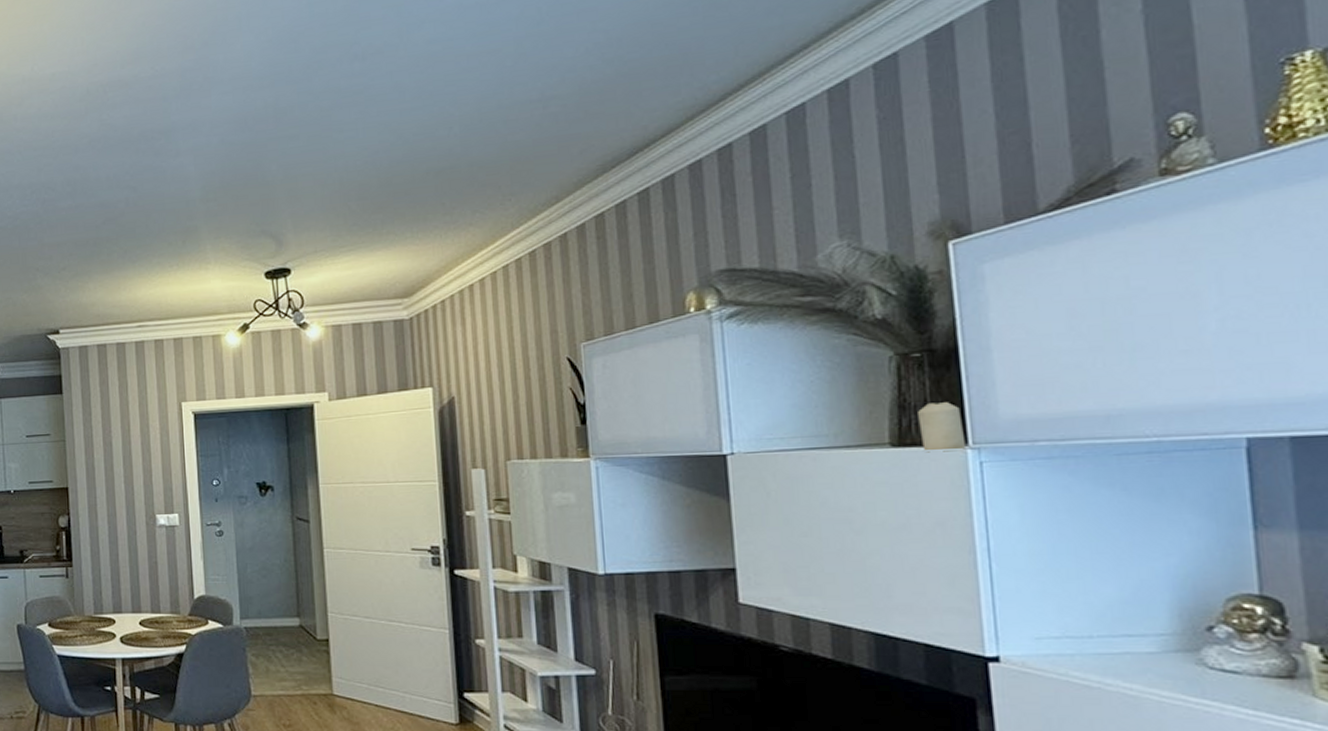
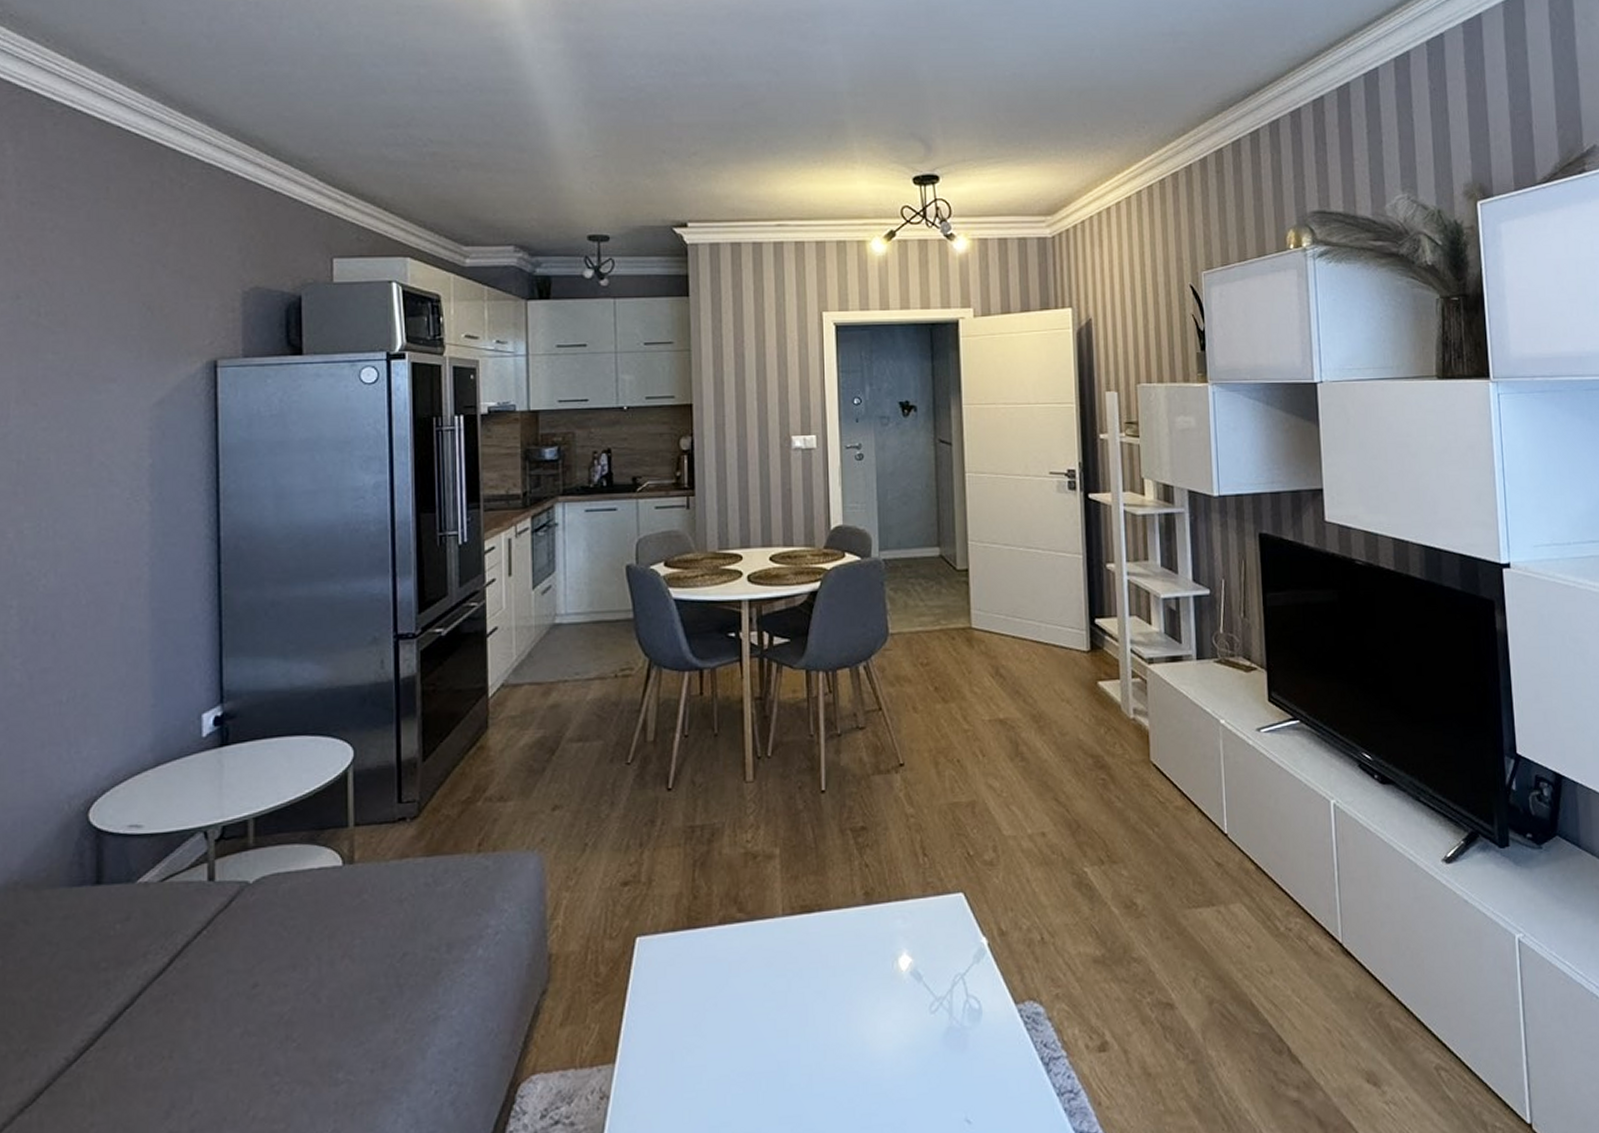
candle: present [918,402,967,453] -> none [1456,341,1489,385]

